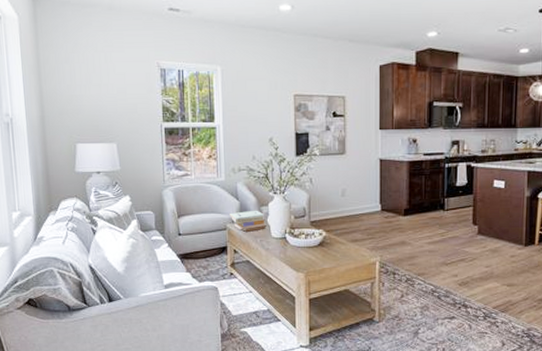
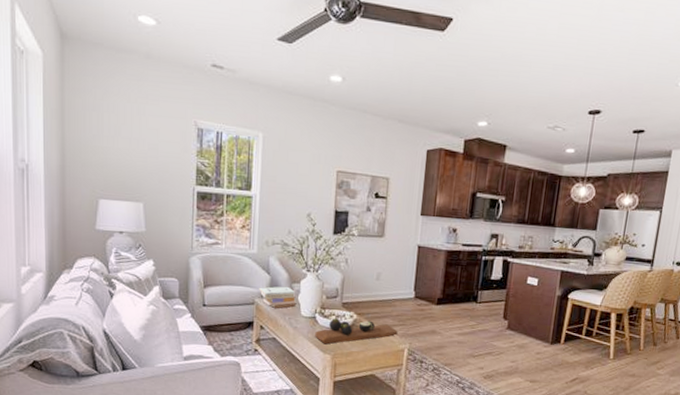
decorative tray: none [287,237,368,263] -> present [315,318,398,345]

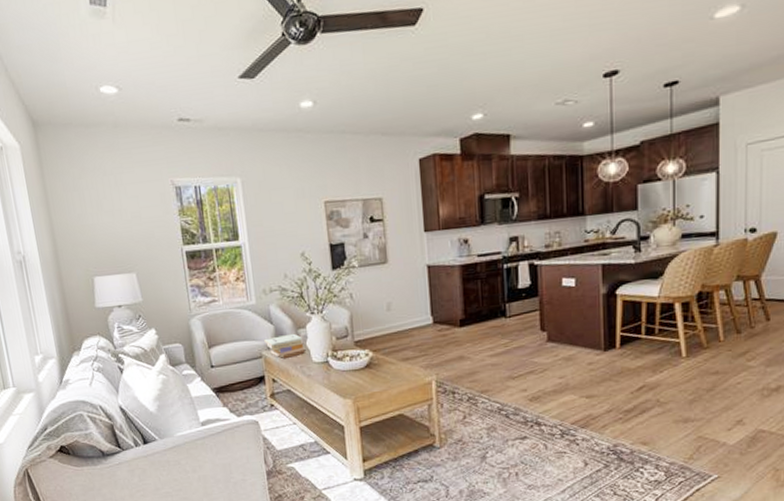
decorative tray: present [315,318,398,345] -> none [331,356,421,389]

